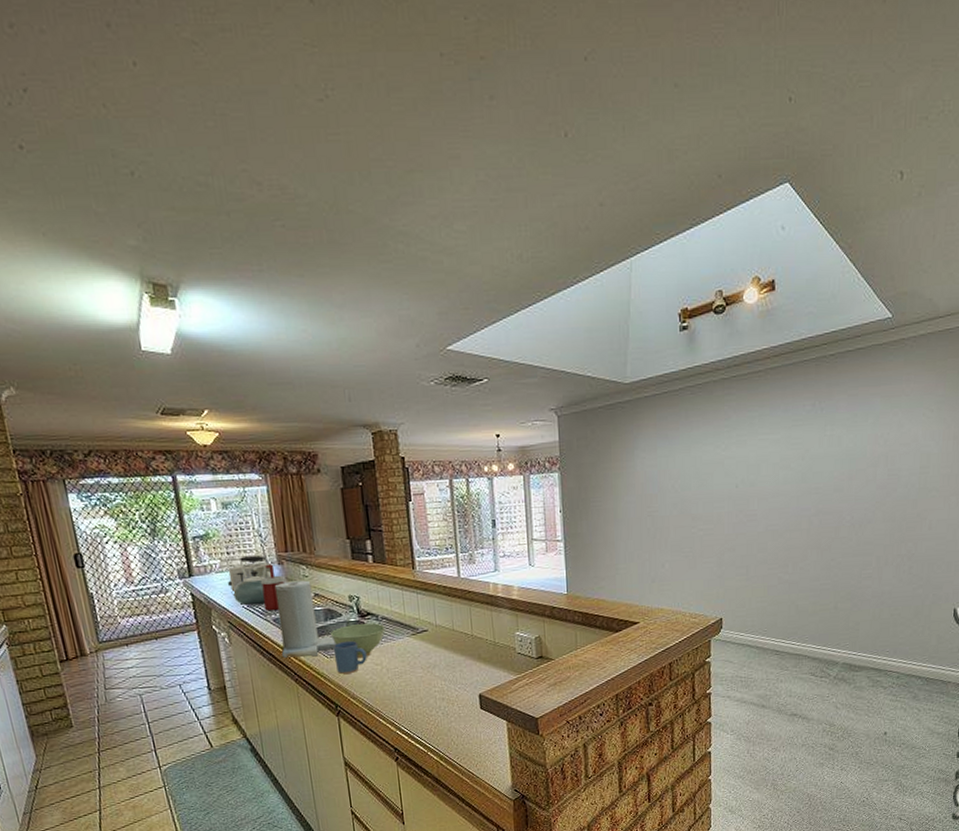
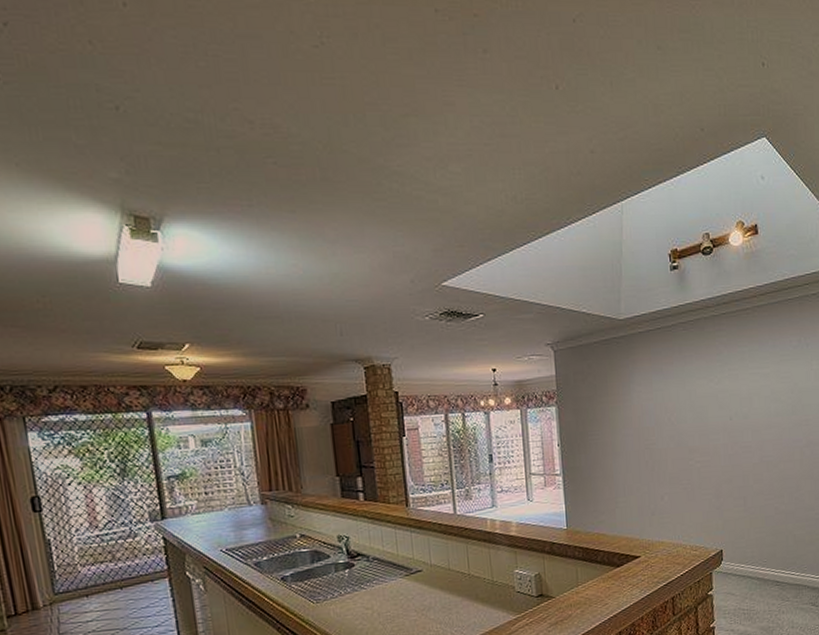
toaster: present [228,562,271,596] -> none [205,502,253,539]
kettle: present [233,555,271,605] -> none [210,495,253,548]
soap dispenser: present [259,564,285,611] -> none [240,504,269,555]
paper towel: present [274,580,337,658] -> none [256,520,324,605]
bowl: present [331,623,386,659] -> none [317,564,377,603]
mug: present [332,640,367,674] -> none [319,583,357,620]

